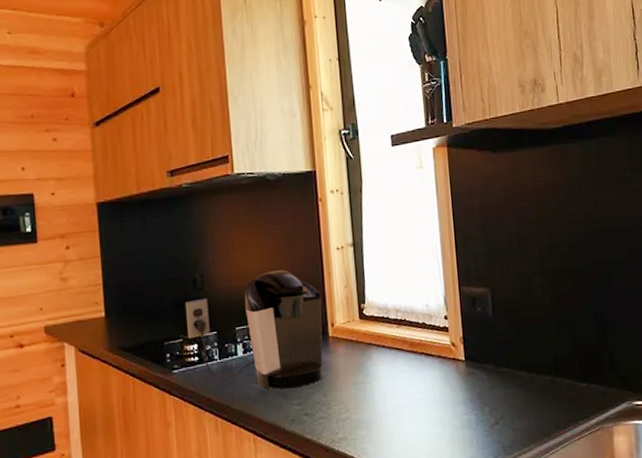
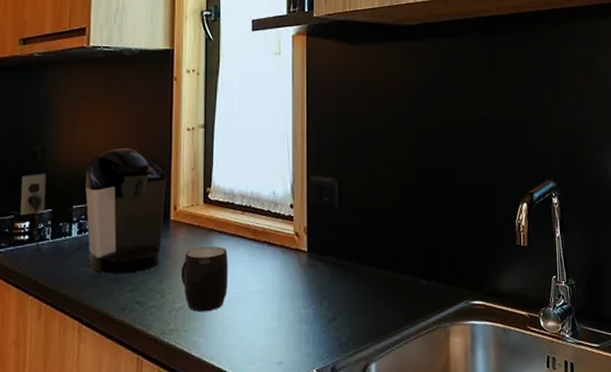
mug: none [343,359,390,421] -> present [180,246,228,312]

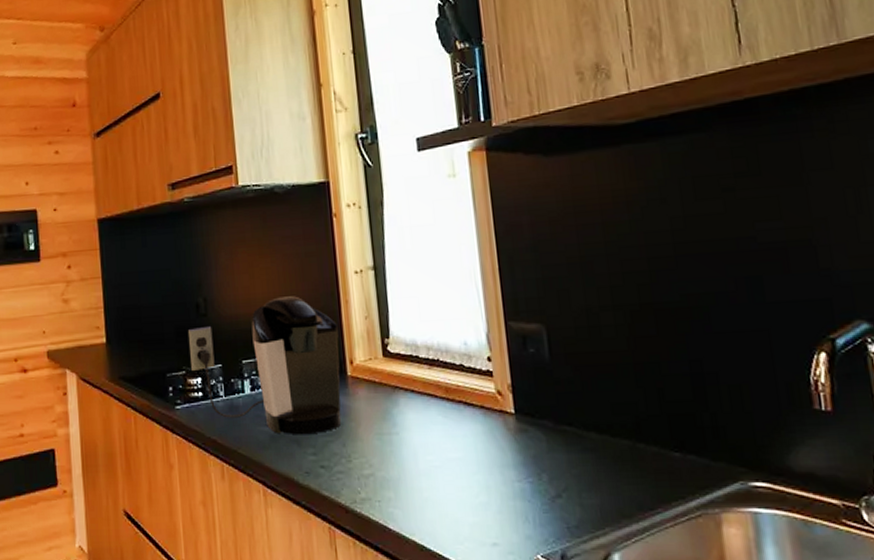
mug: present [180,246,228,312] -> none [365,406,422,480]

